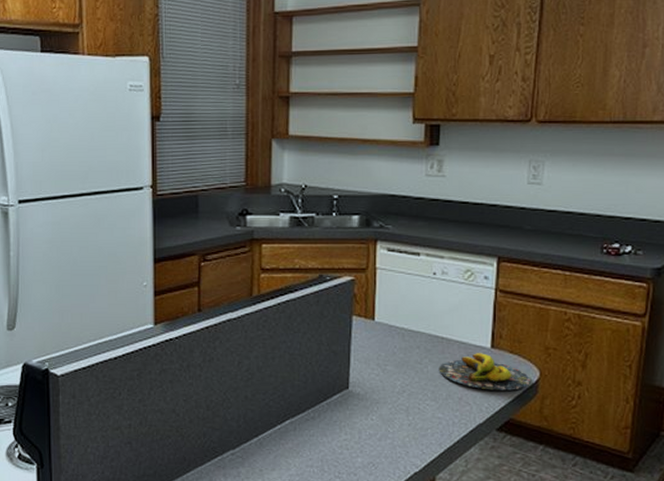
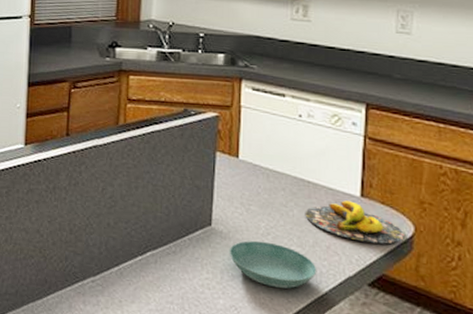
saucer: none [366,399,450,441] -> present [229,240,317,289]

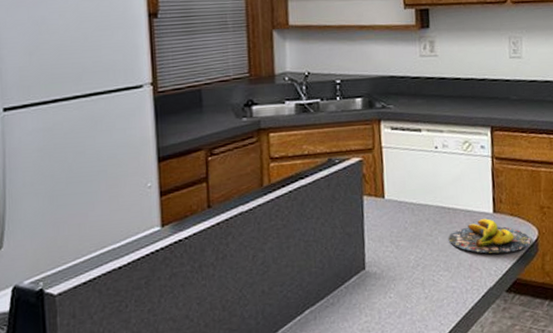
saucer: present [229,240,317,289] -> none [384,272,463,315]

